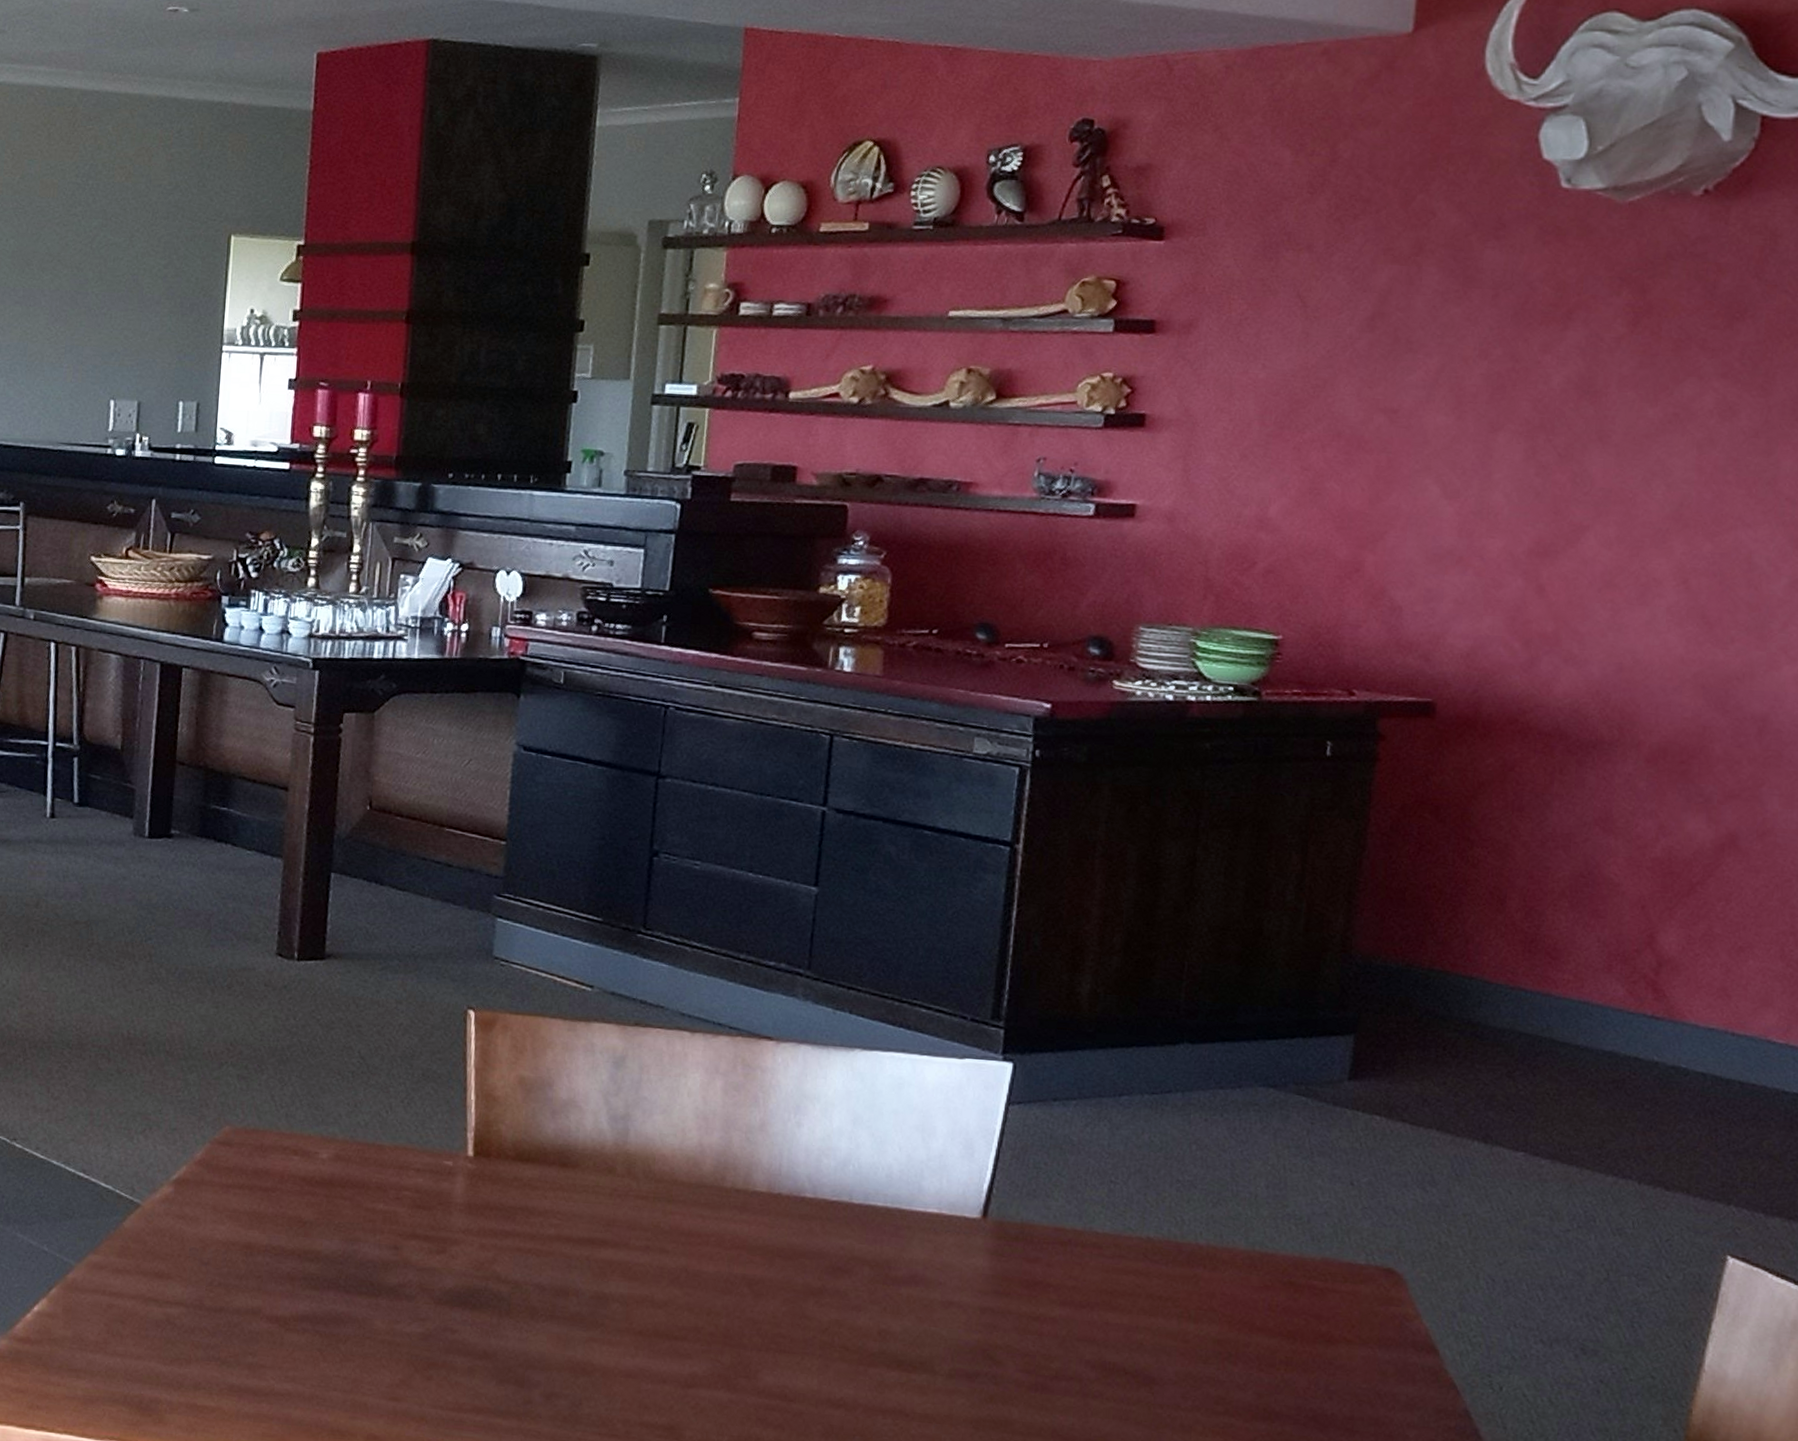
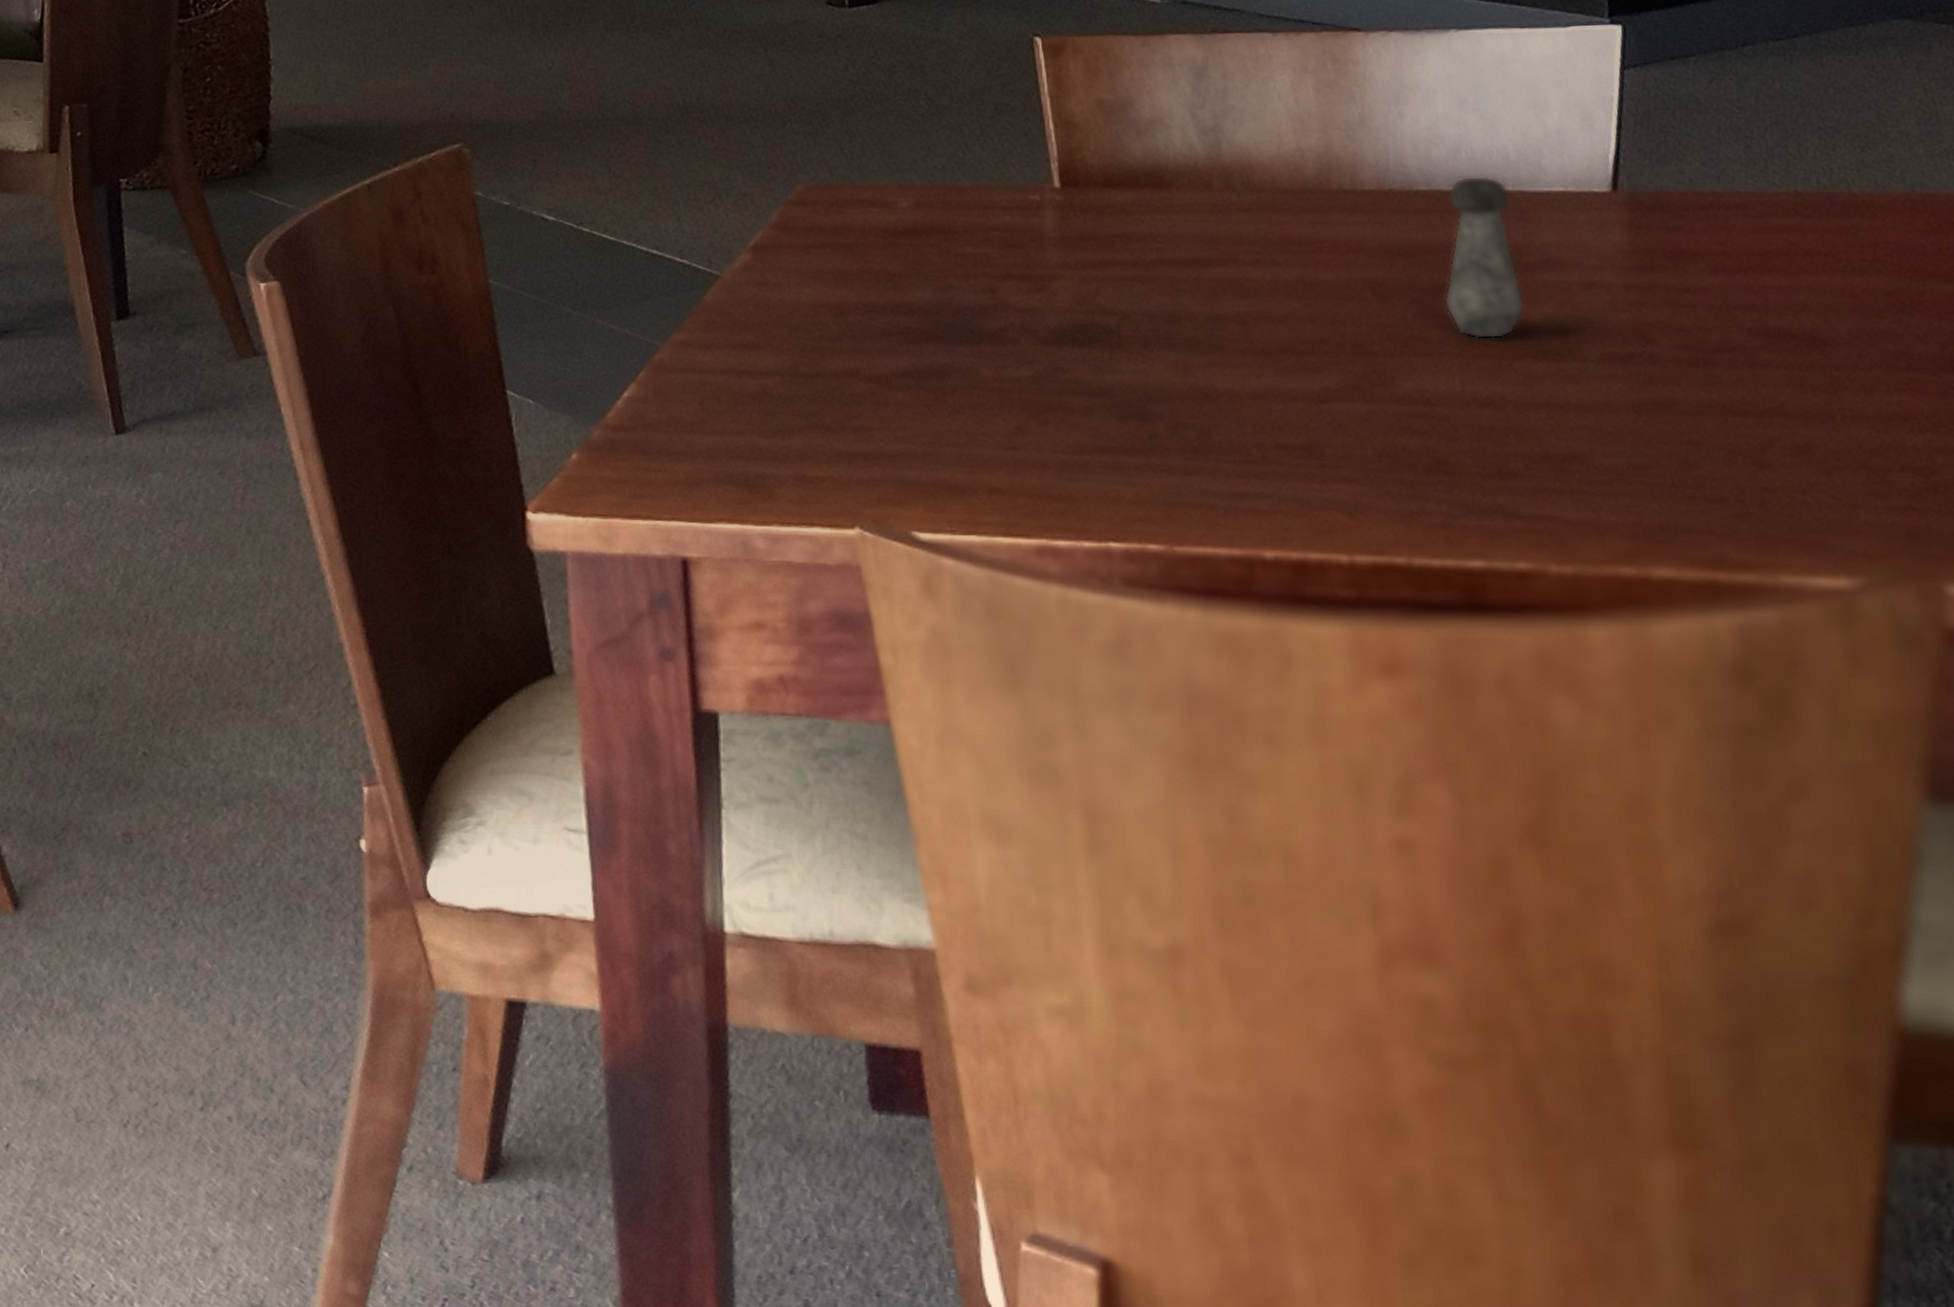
salt shaker: none [813,1188,889,1345] -> present [1444,175,1526,339]

